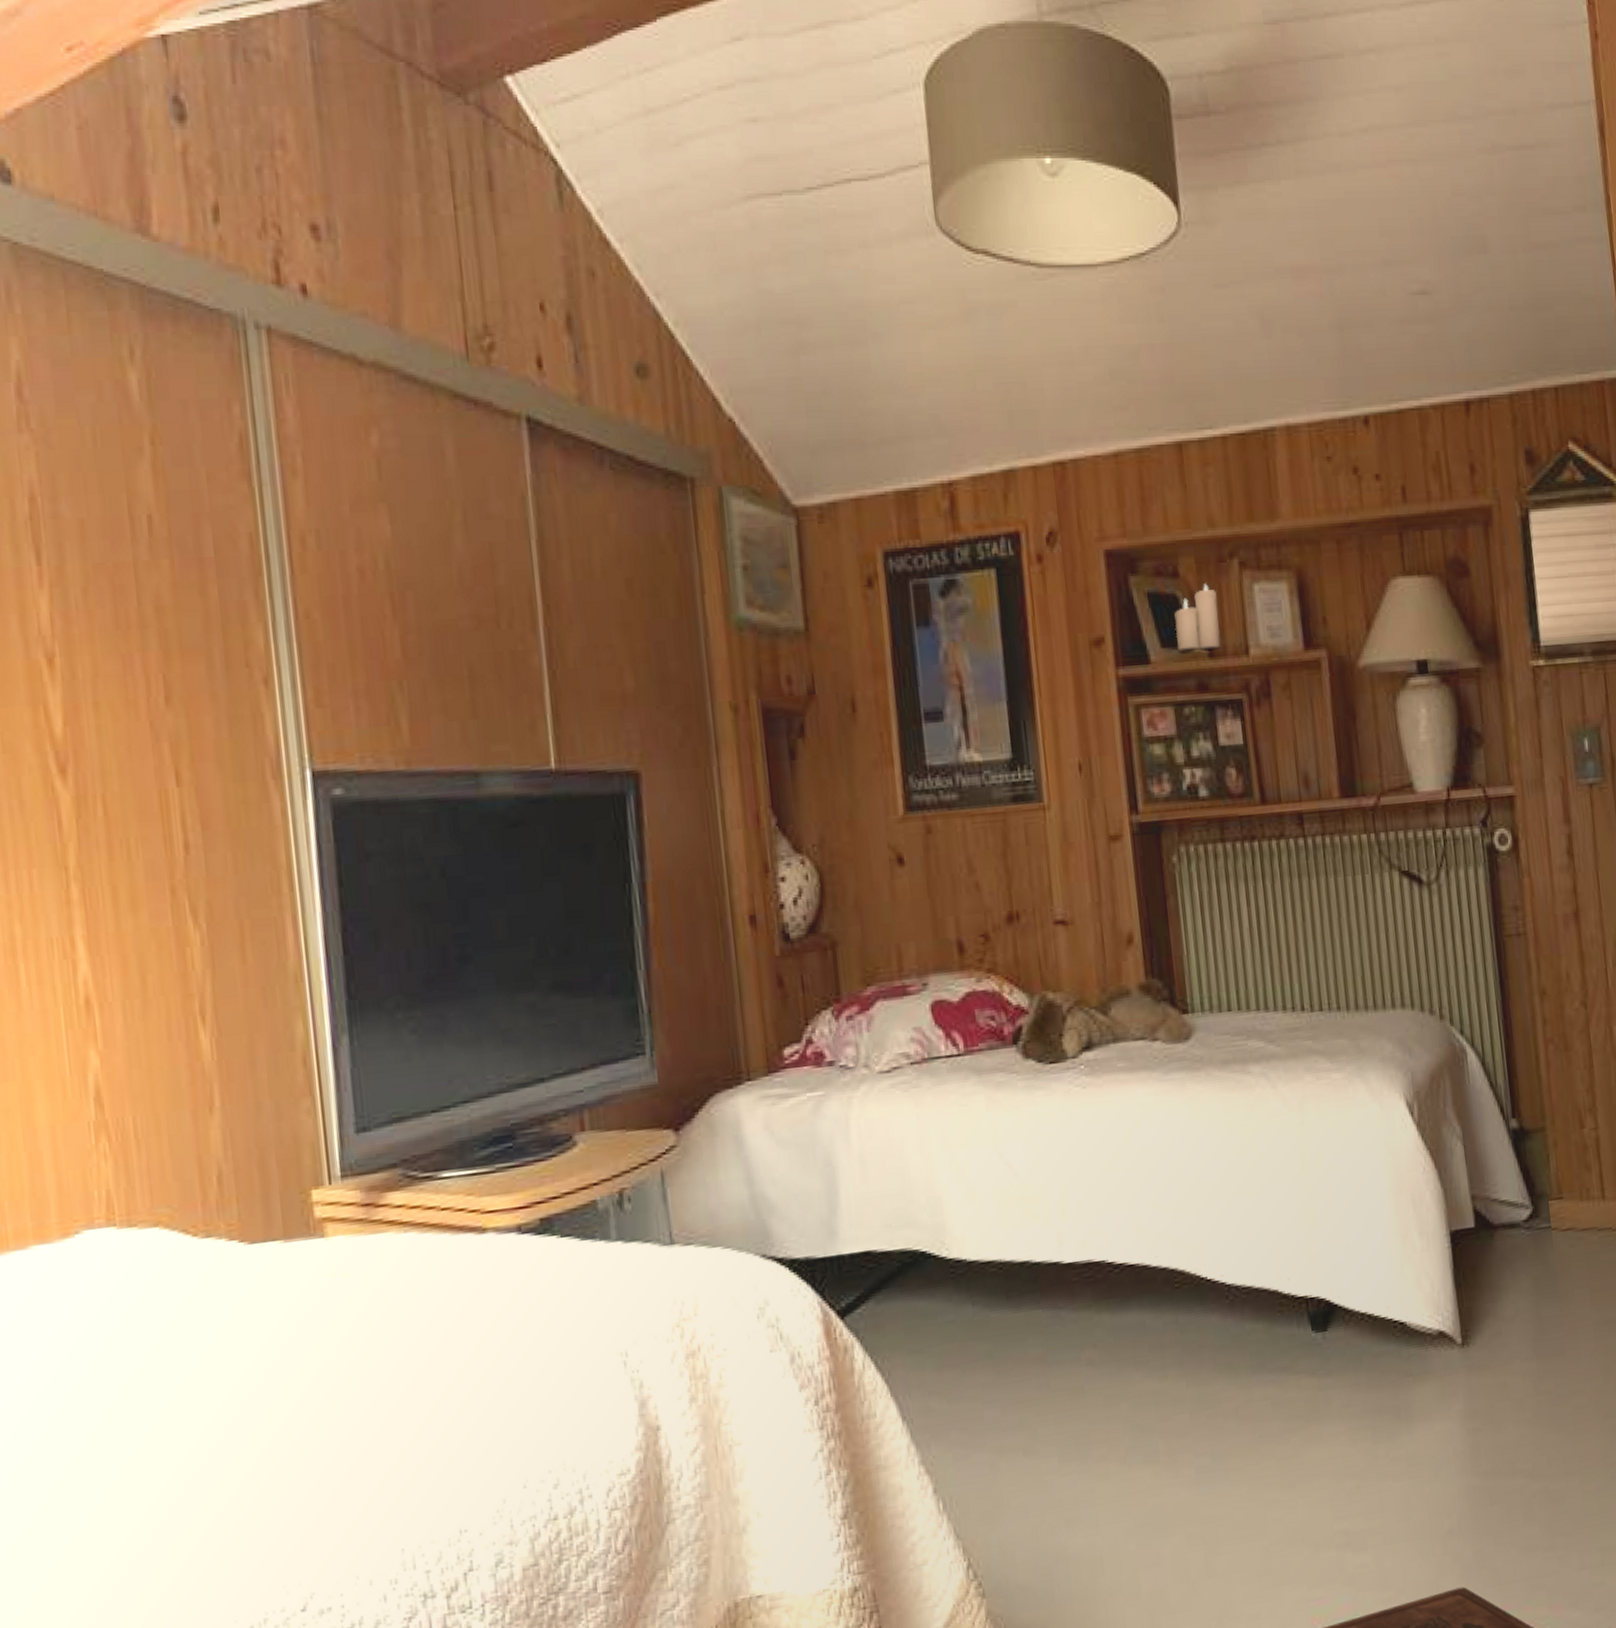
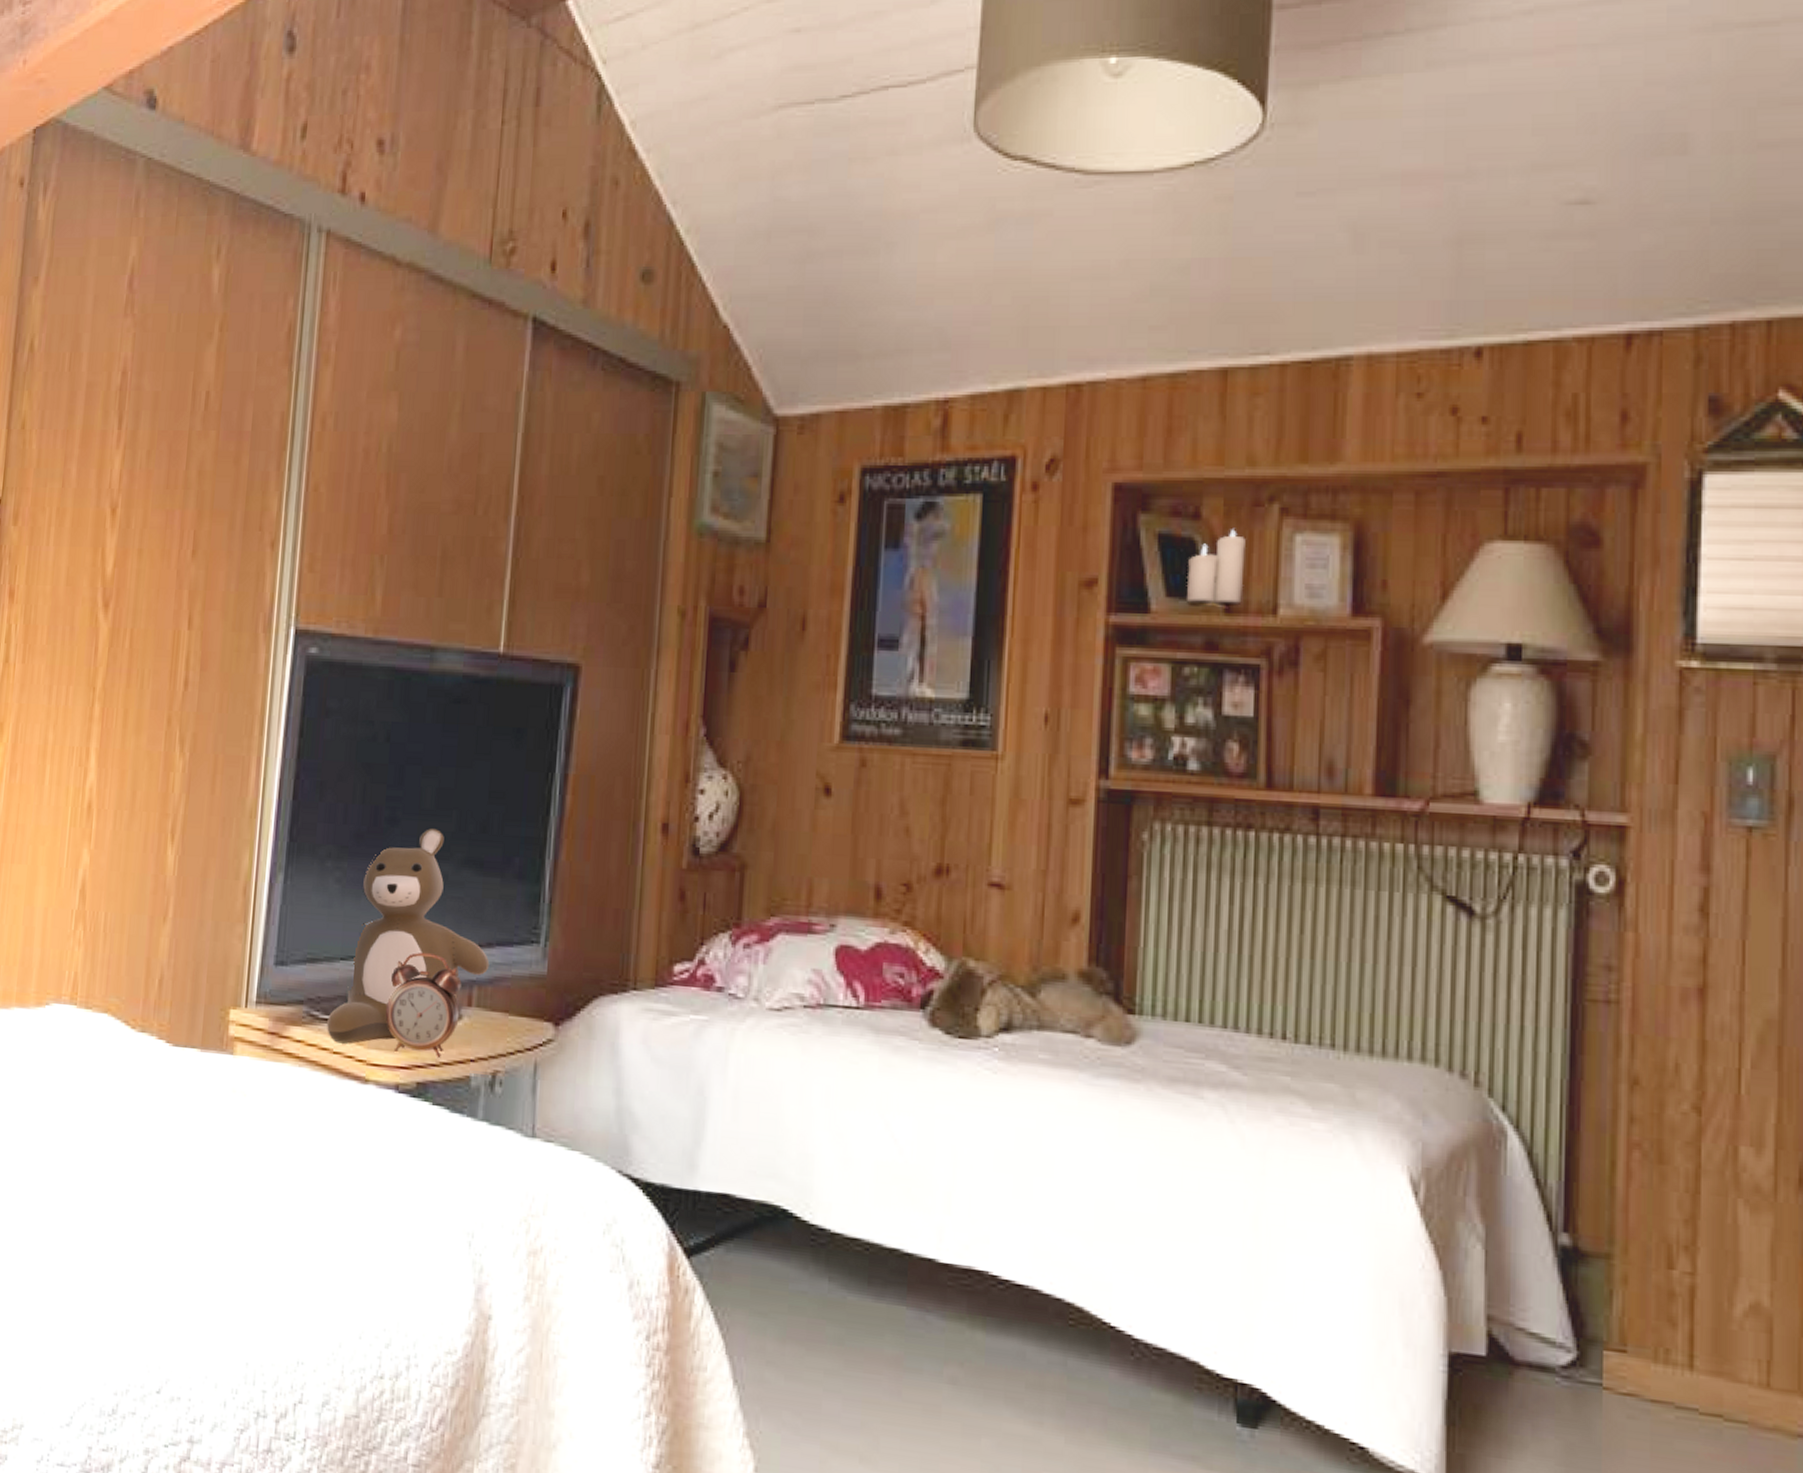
teddy bear: none [428,959,597,1199] -> present [327,829,490,1044]
alarm clock: none [491,1086,574,1193] -> present [385,953,462,1057]

